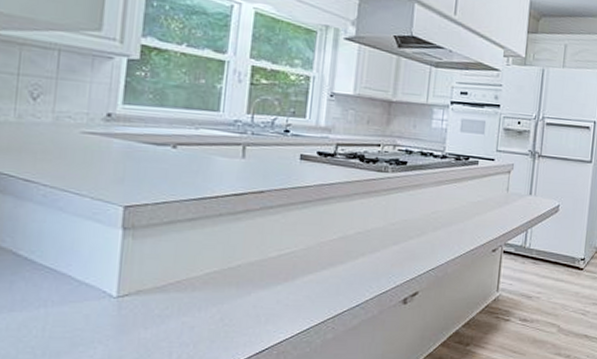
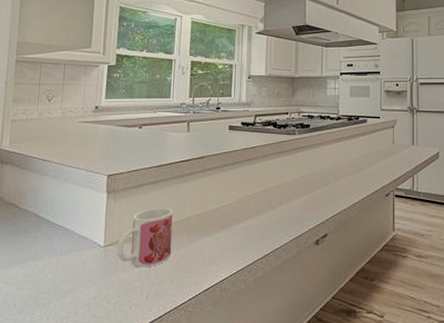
mug: none [136,251,218,325] -> present [117,207,173,268]

